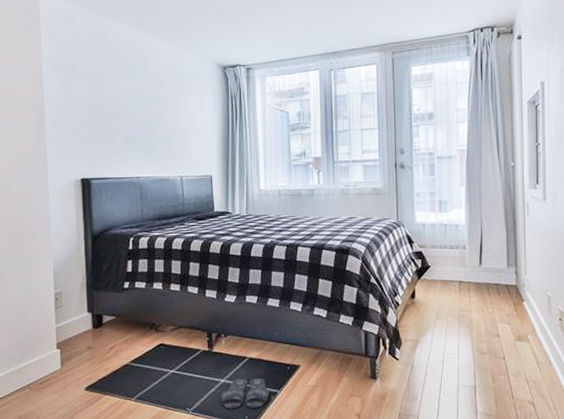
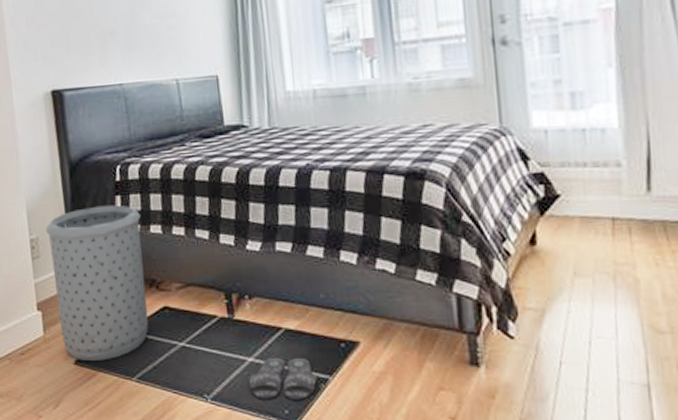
laundry basket: none [68,267,148,387] -> present [45,204,149,361]

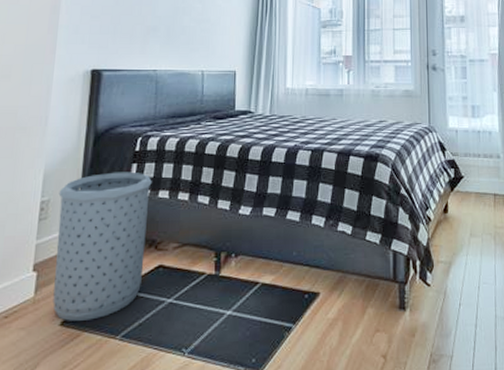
slippers: present [249,357,318,400] -> none [225,308,284,350]

